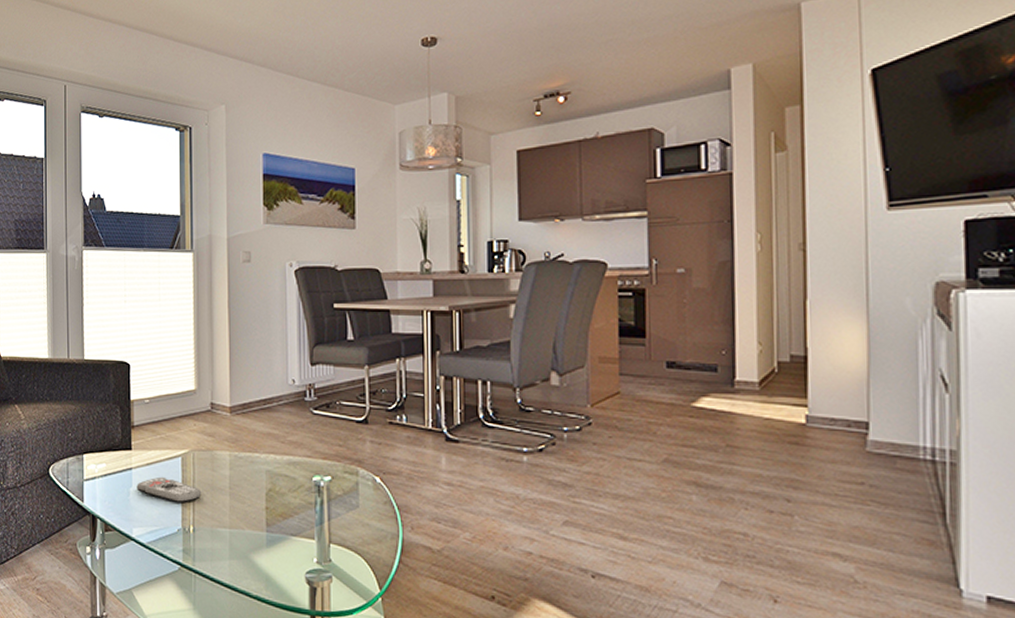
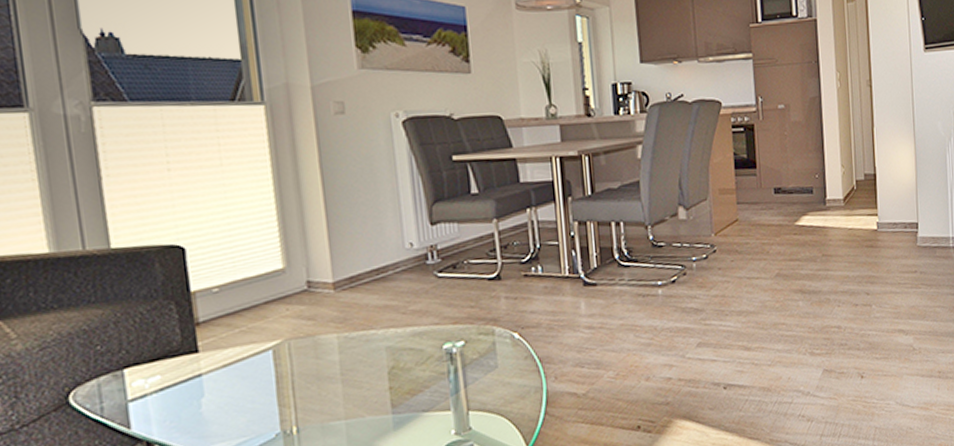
remote control: present [136,476,202,503] -> none [211,376,305,405]

